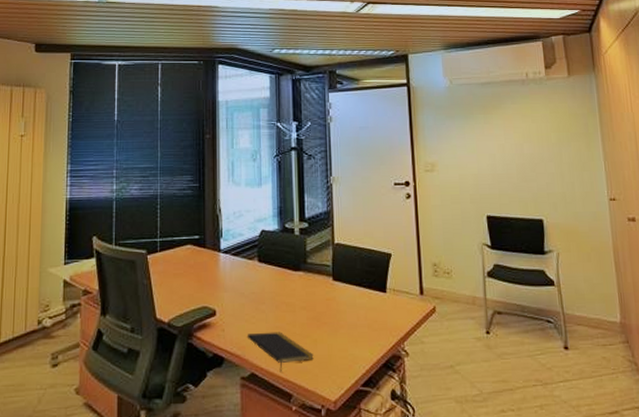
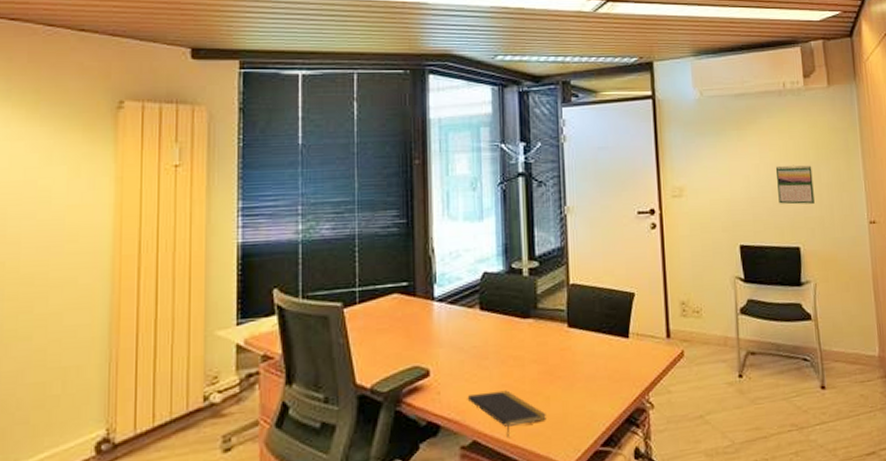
calendar: none [519,145,557,181] -> present [775,165,815,205]

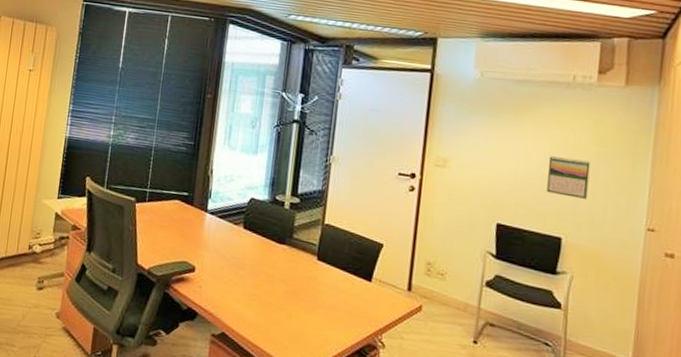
notepad: present [467,390,546,438] -> none [222,295,287,338]

